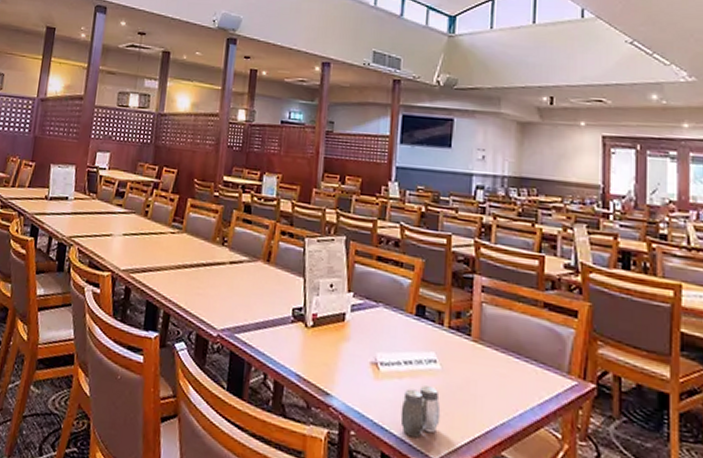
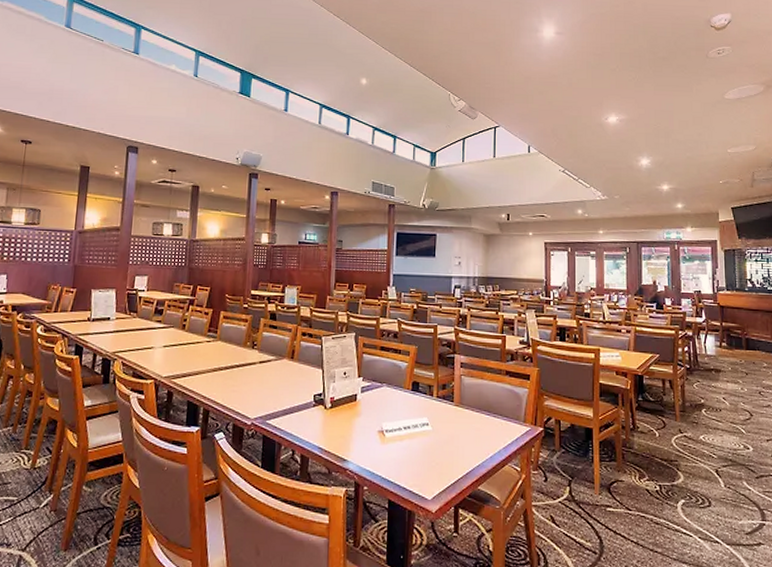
salt and pepper shaker: present [400,385,441,438] -> none [402,444,433,485]

